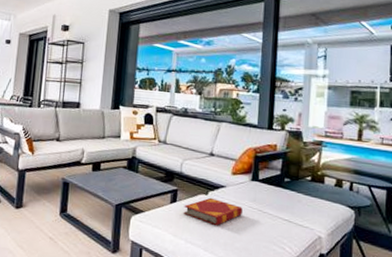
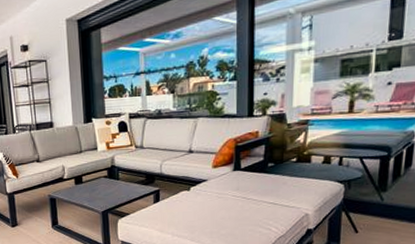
hardback book: present [183,197,243,226] -> none [167,192,226,218]

